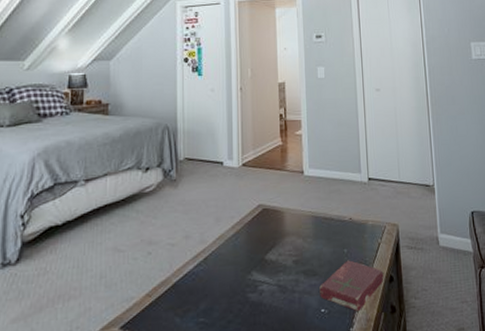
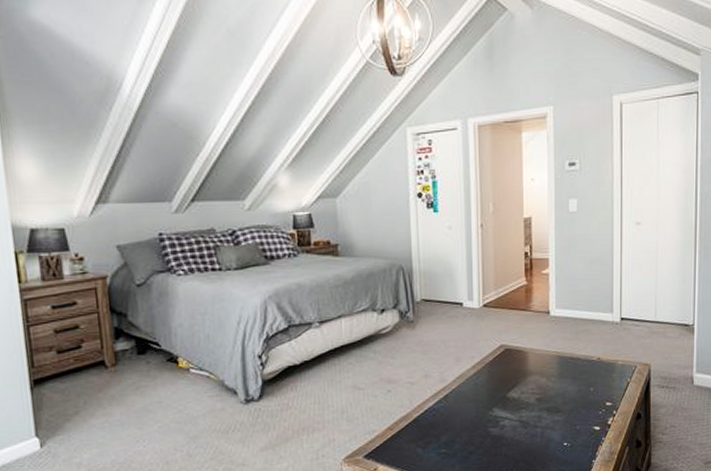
book: present [319,260,384,312] -> none [563,398,631,446]

